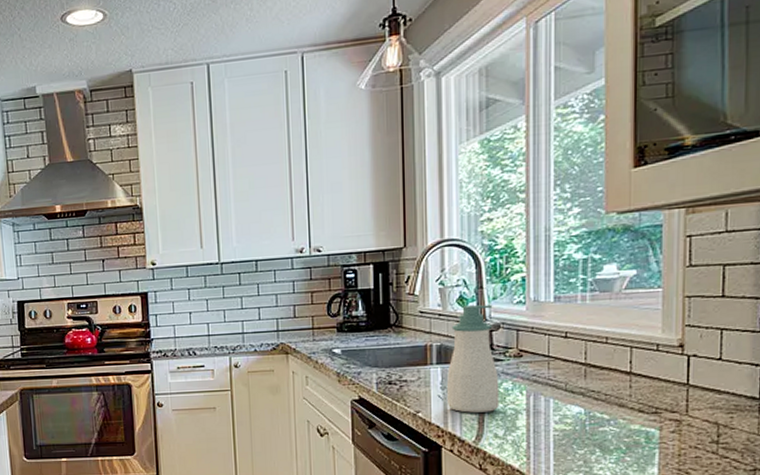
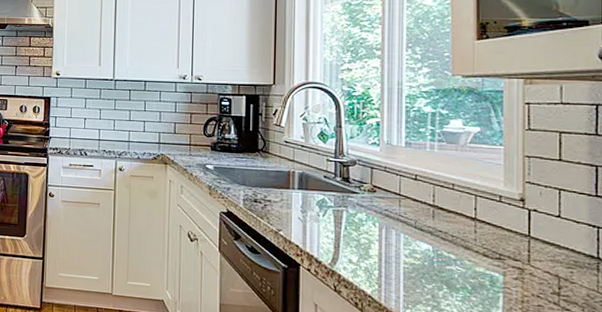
soap bottle: present [446,304,500,413] -> none [306,141,354,239]

